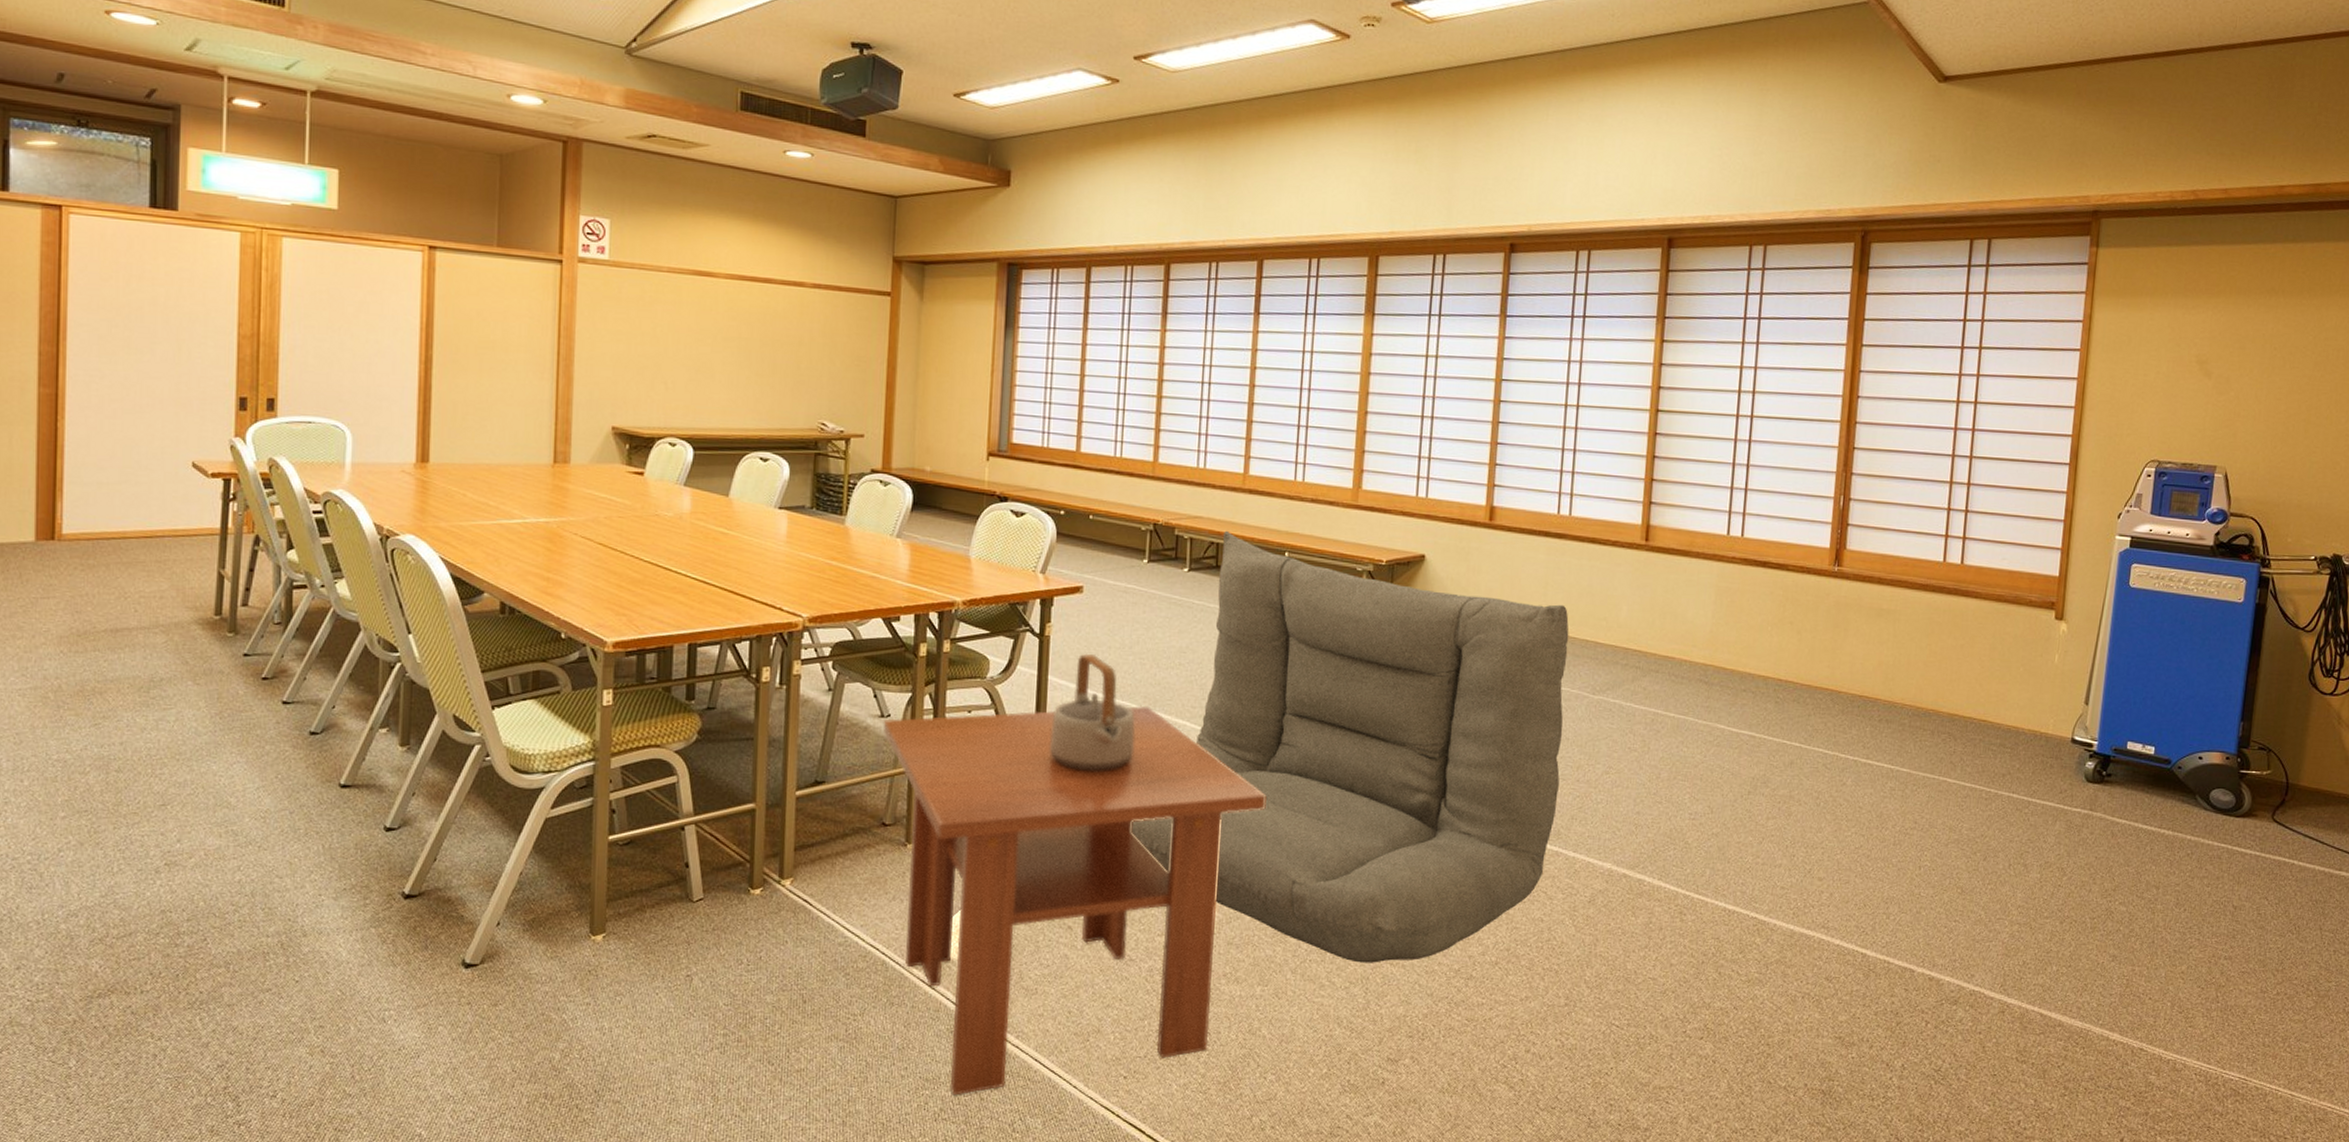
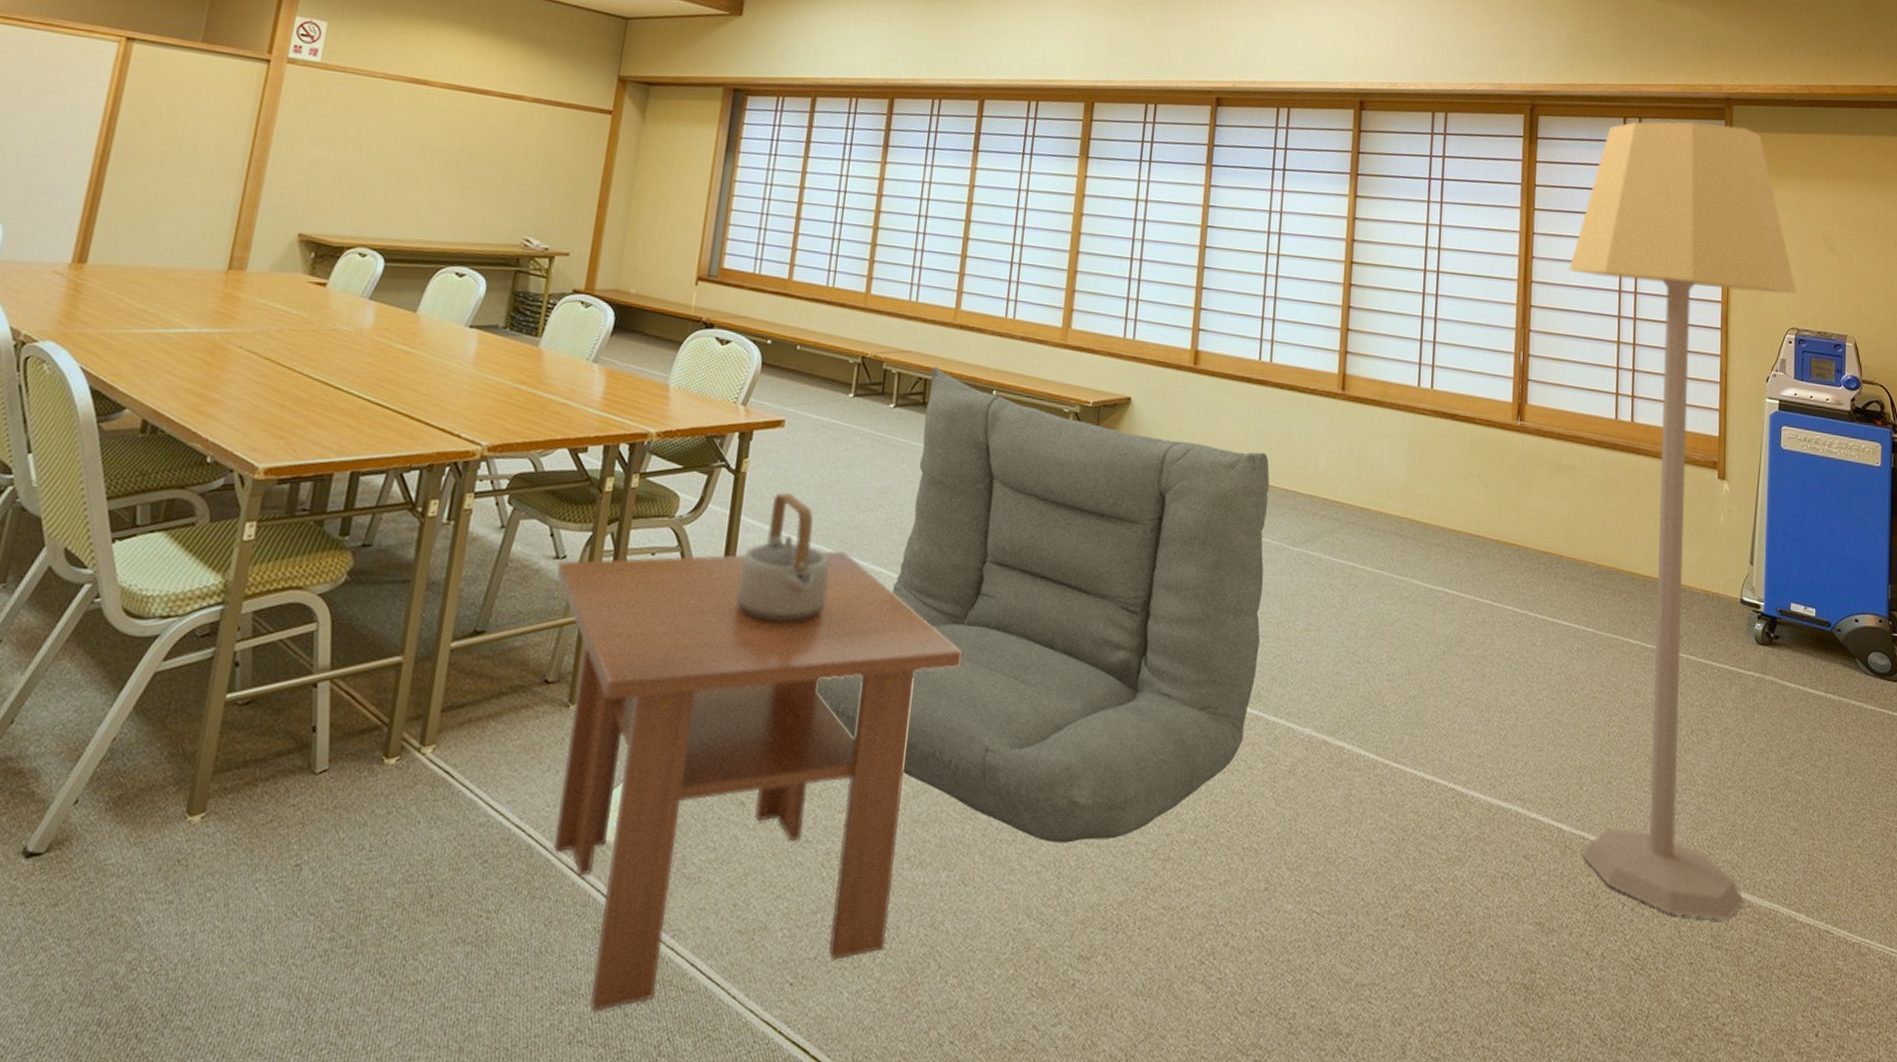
lamp: none [1885,239,2162,1037] -> present [1569,121,1797,920]

